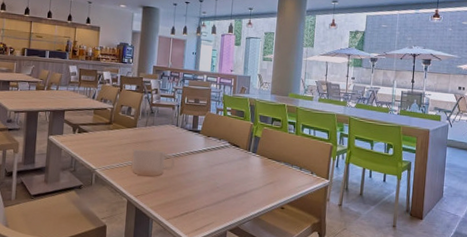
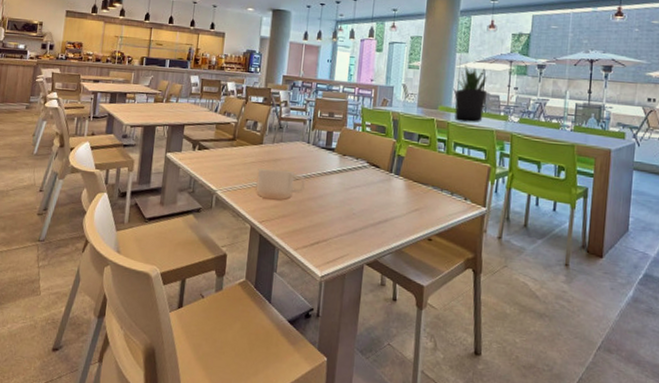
planter: none [302,58,330,108] -> present [454,65,488,123]

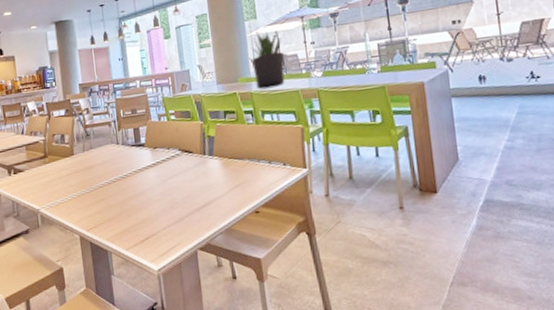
cup: present [256,169,305,201] -> none [74,175,124,207]

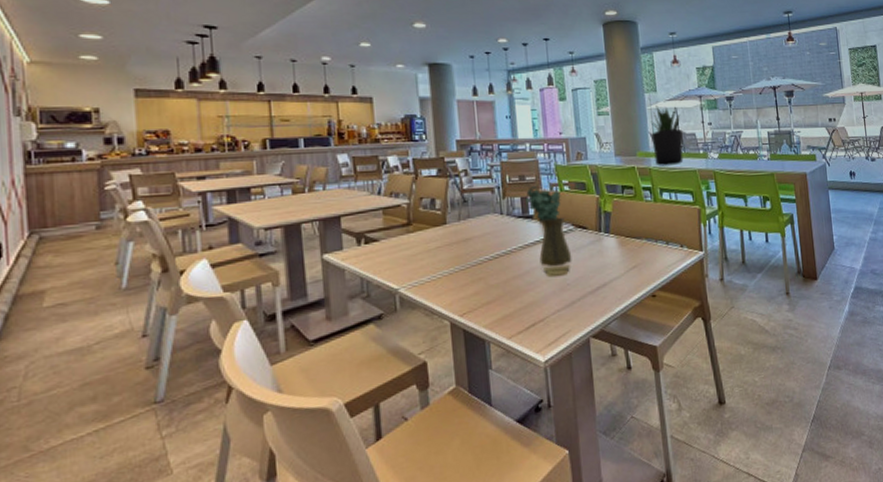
vase: none [138,116,180,198] -> present [526,185,572,278]

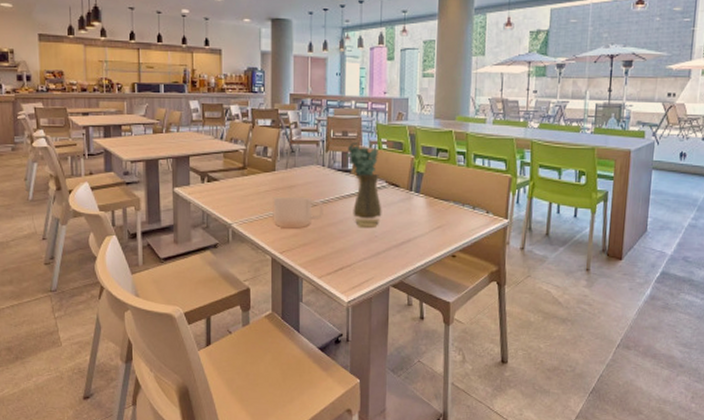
cup: none [446,250,507,288] -> present [273,197,323,229]
planter: present [650,105,684,166] -> none [473,70,506,132]

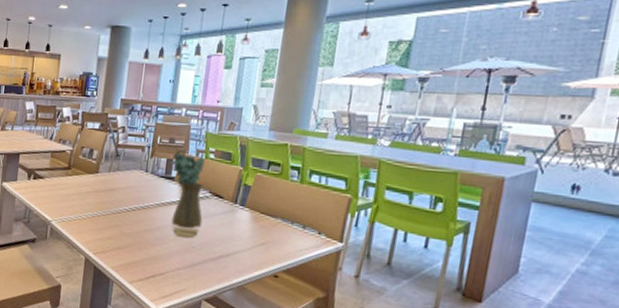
cup: present [273,197,323,229] -> none [91,199,142,232]

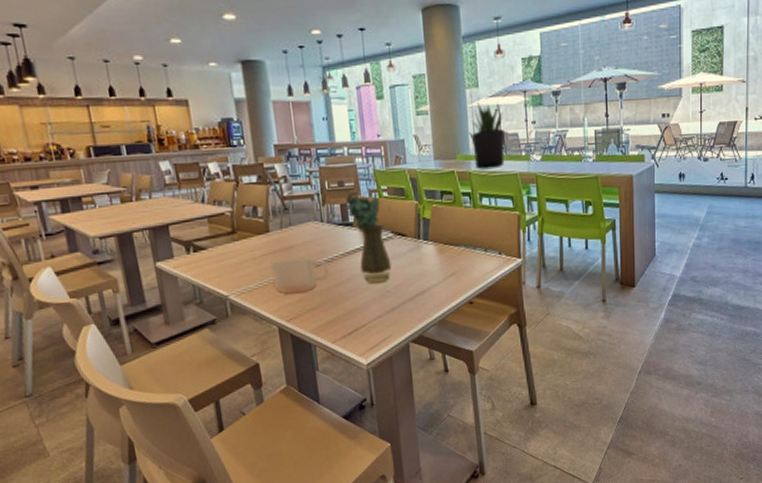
cup: none [91,199,142,232] -> present [271,258,329,294]
planter: none [312,81,355,148] -> present [471,103,506,170]

